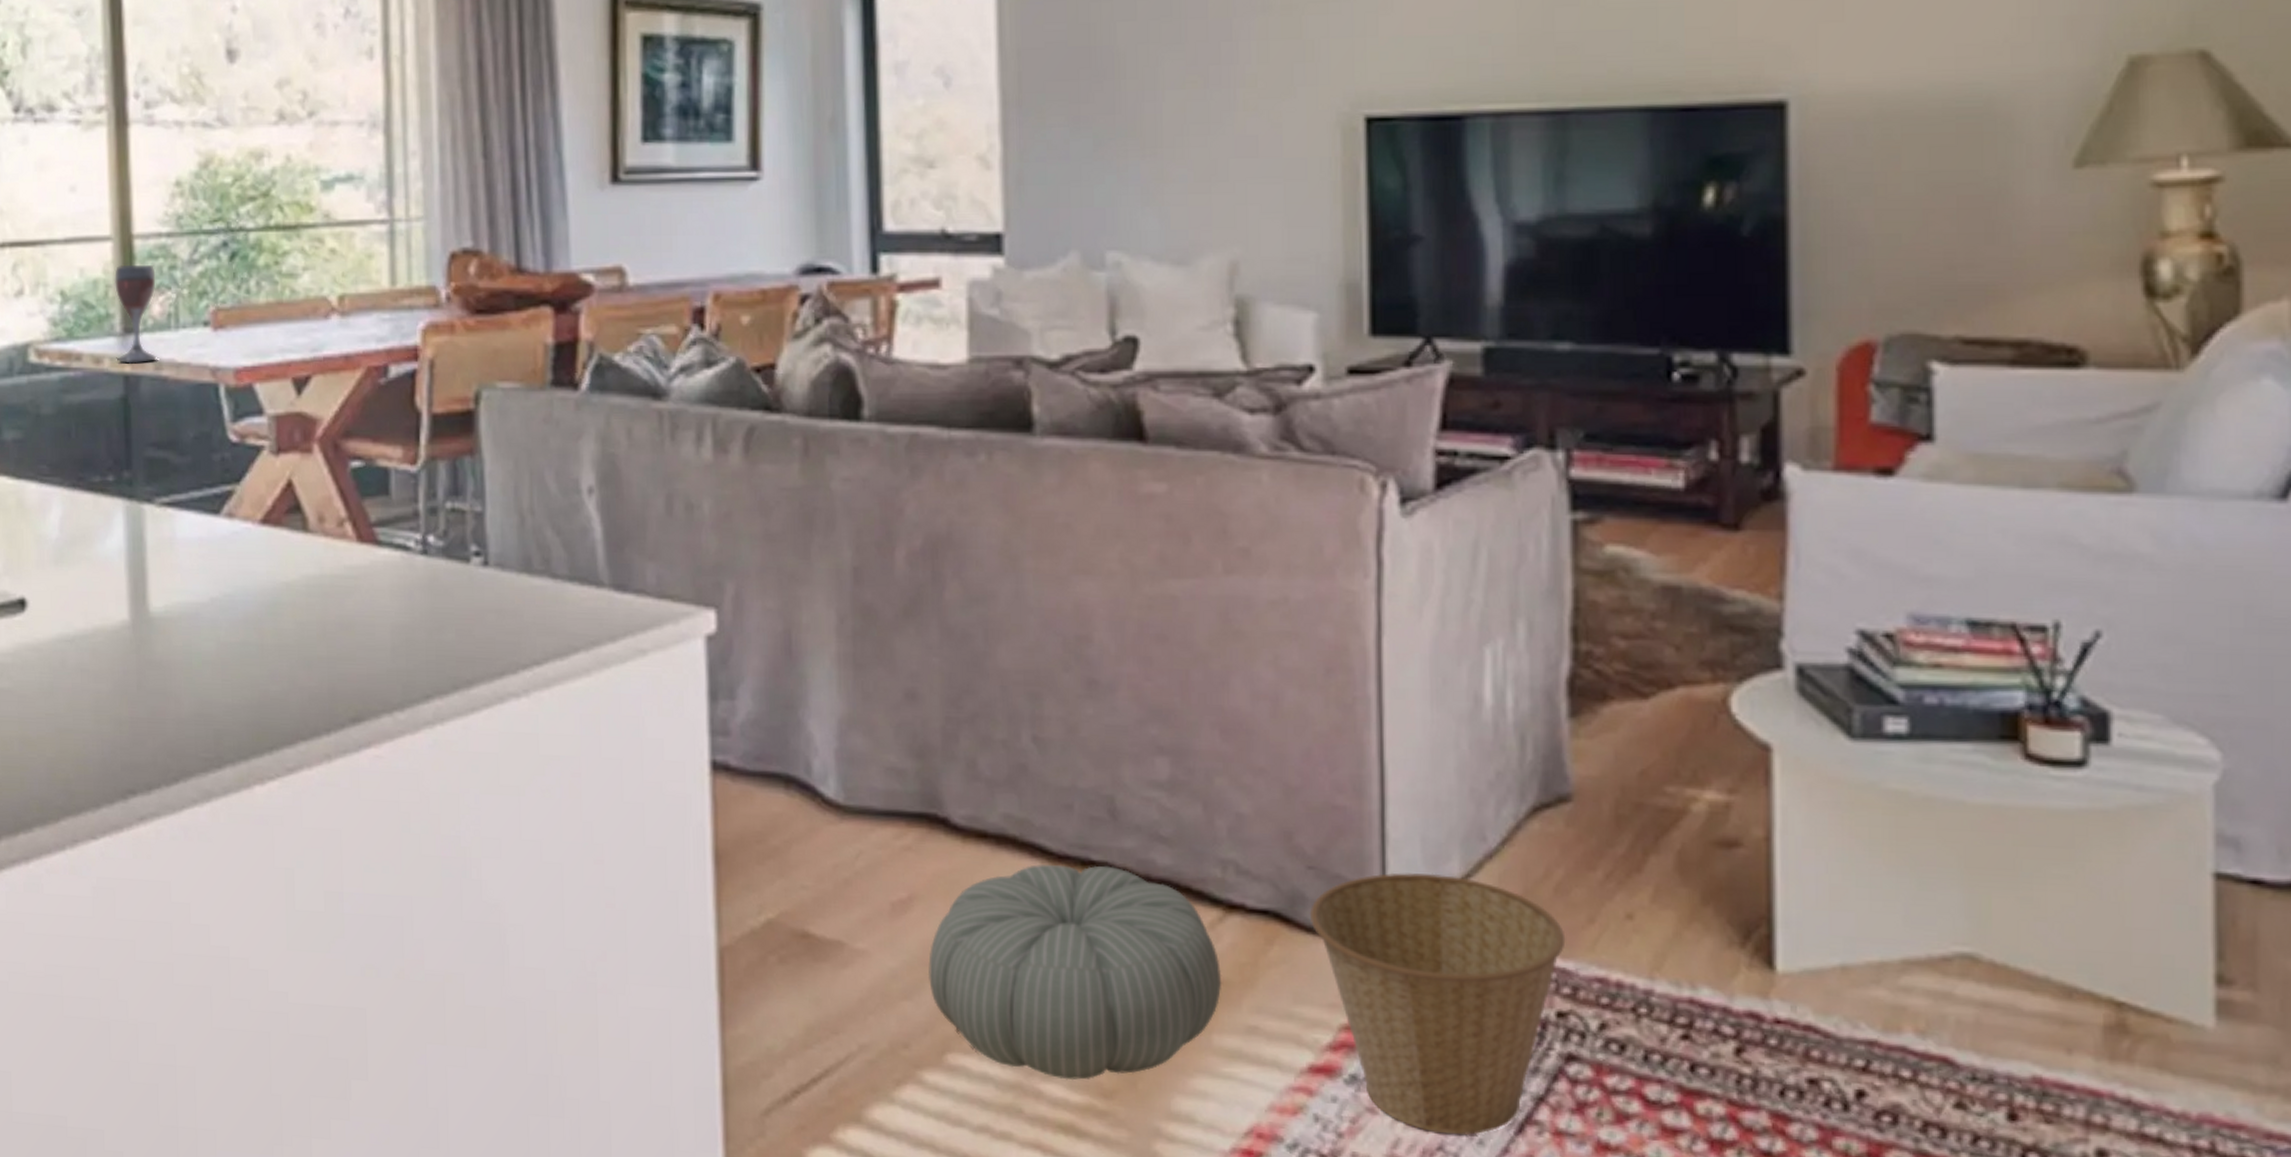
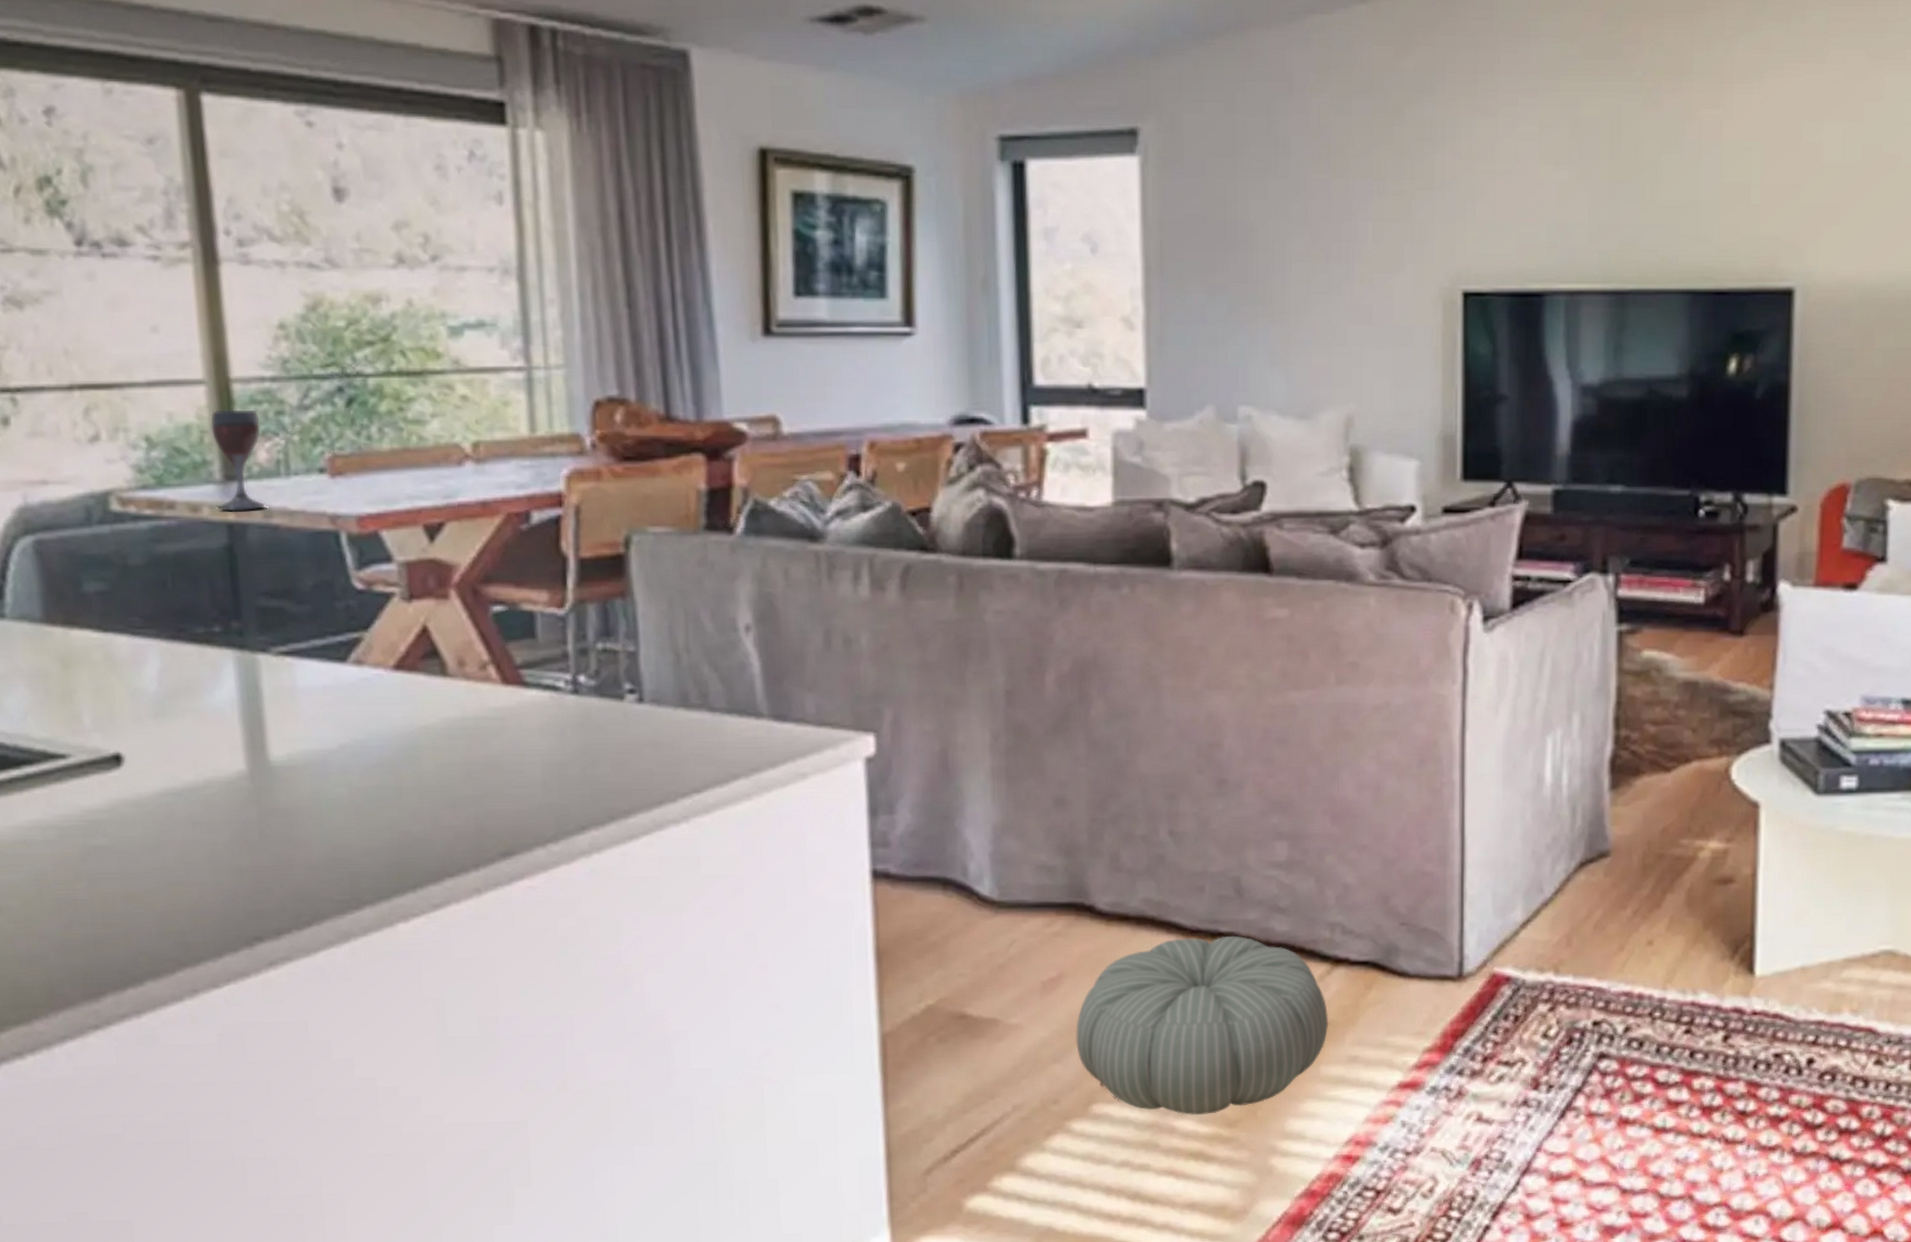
basket: present [1310,872,1566,1135] -> none [1402,921,1602,1125]

